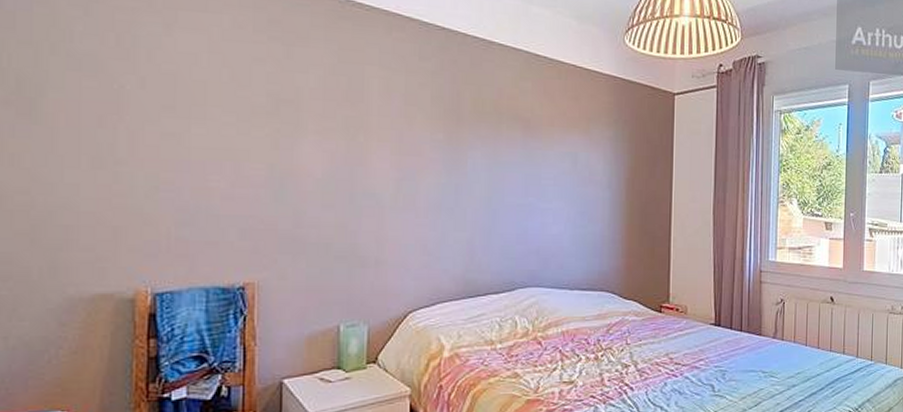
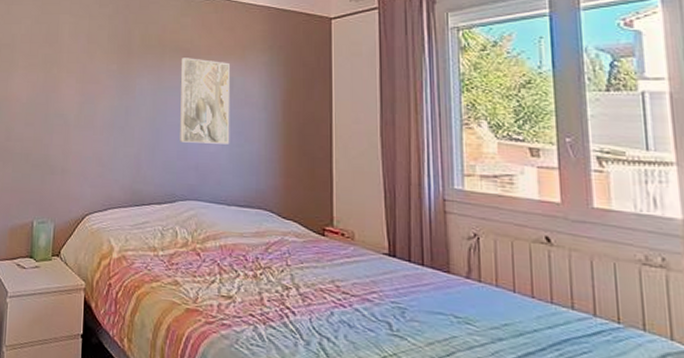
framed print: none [519,128,574,226] -> present [180,58,230,144]

